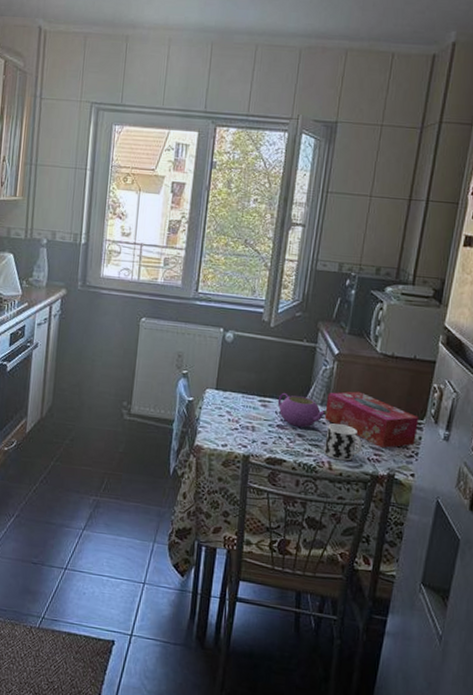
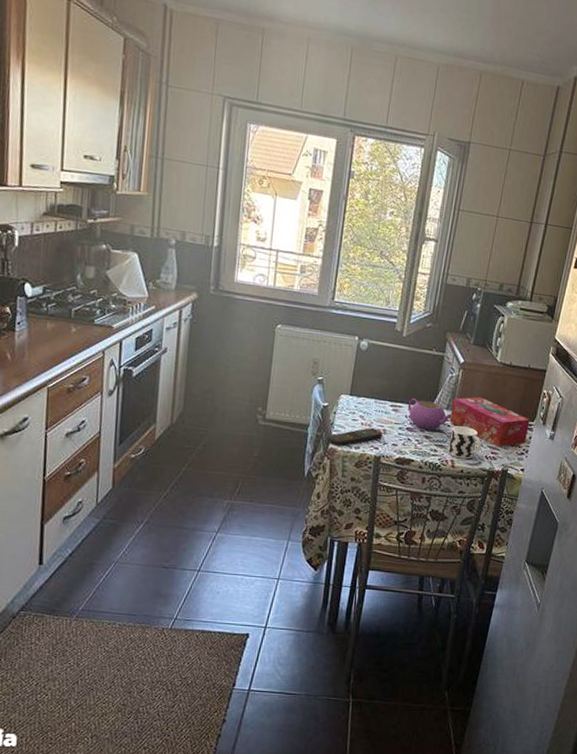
remote control: none [192,424,251,444] -> present [327,428,383,447]

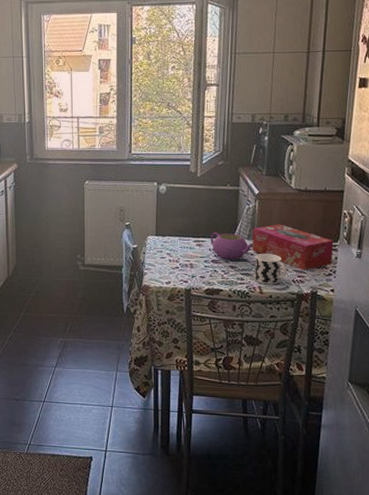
remote control: present [327,428,383,447] -> none [140,264,190,283]

